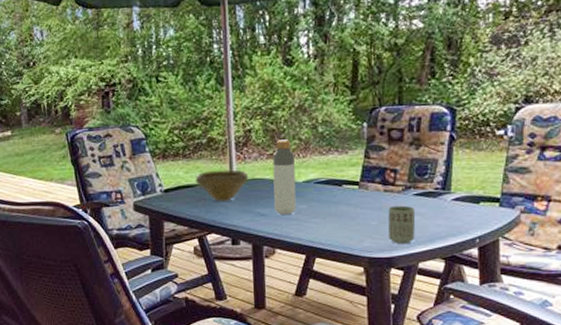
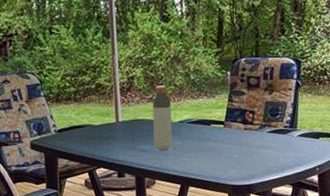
bowl: present [195,169,249,202] -> none [85,112,132,140]
cup: present [388,205,416,244] -> none [247,141,270,173]

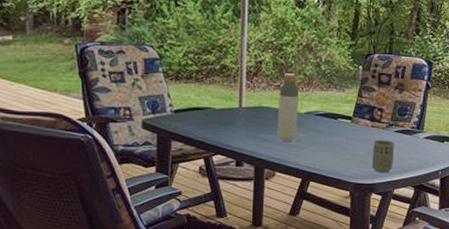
cup: none [247,141,270,173] -> present [371,140,395,172]

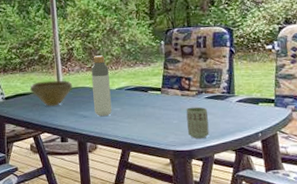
bowl: none [205,95,257,125] -> present [29,80,73,106]

